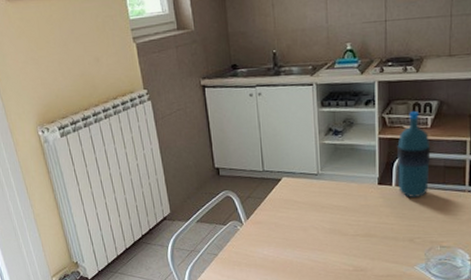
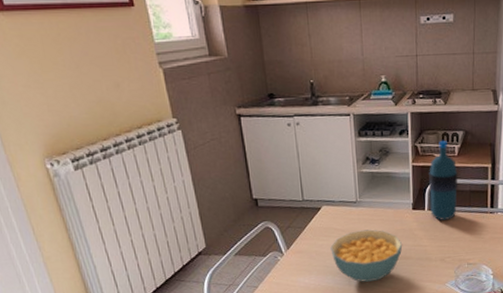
cereal bowl: none [290,203,367,259] -> present [330,229,403,283]

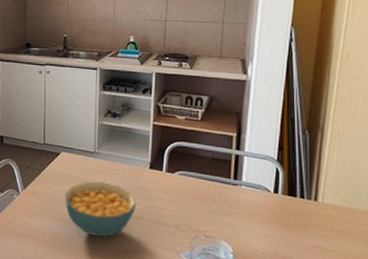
water bottle: present [429,140,458,221] -> none [168,103,200,185]

